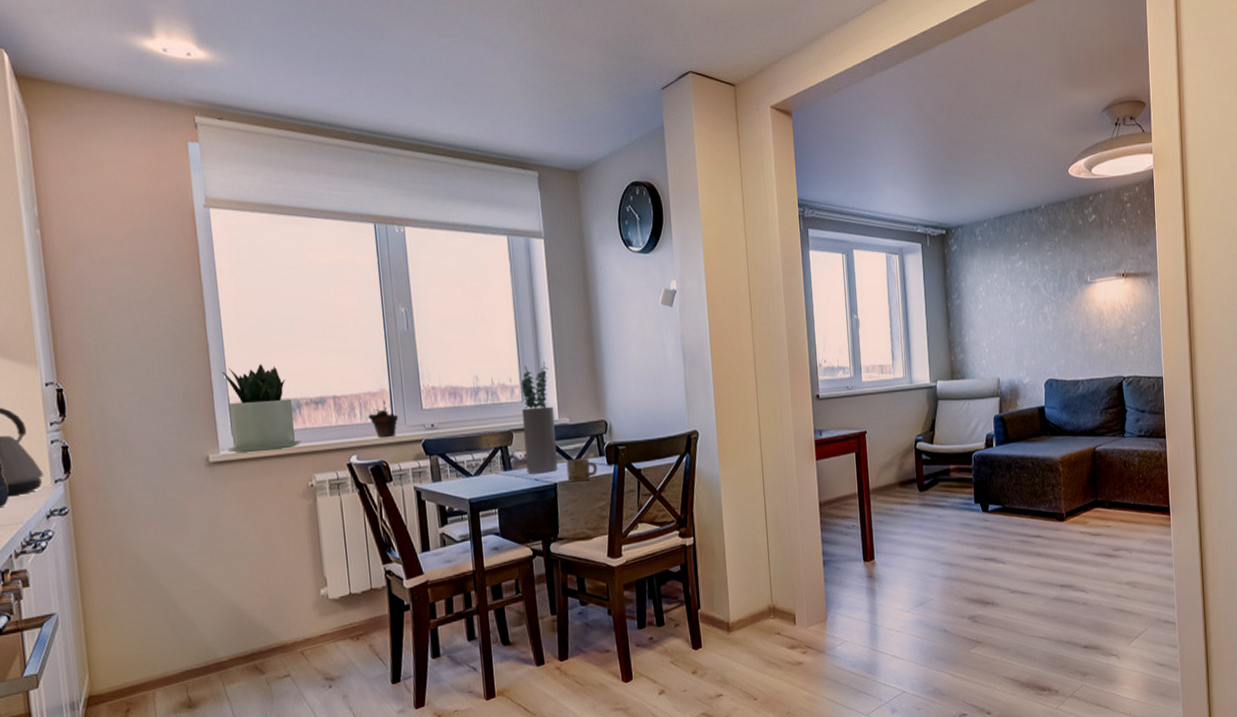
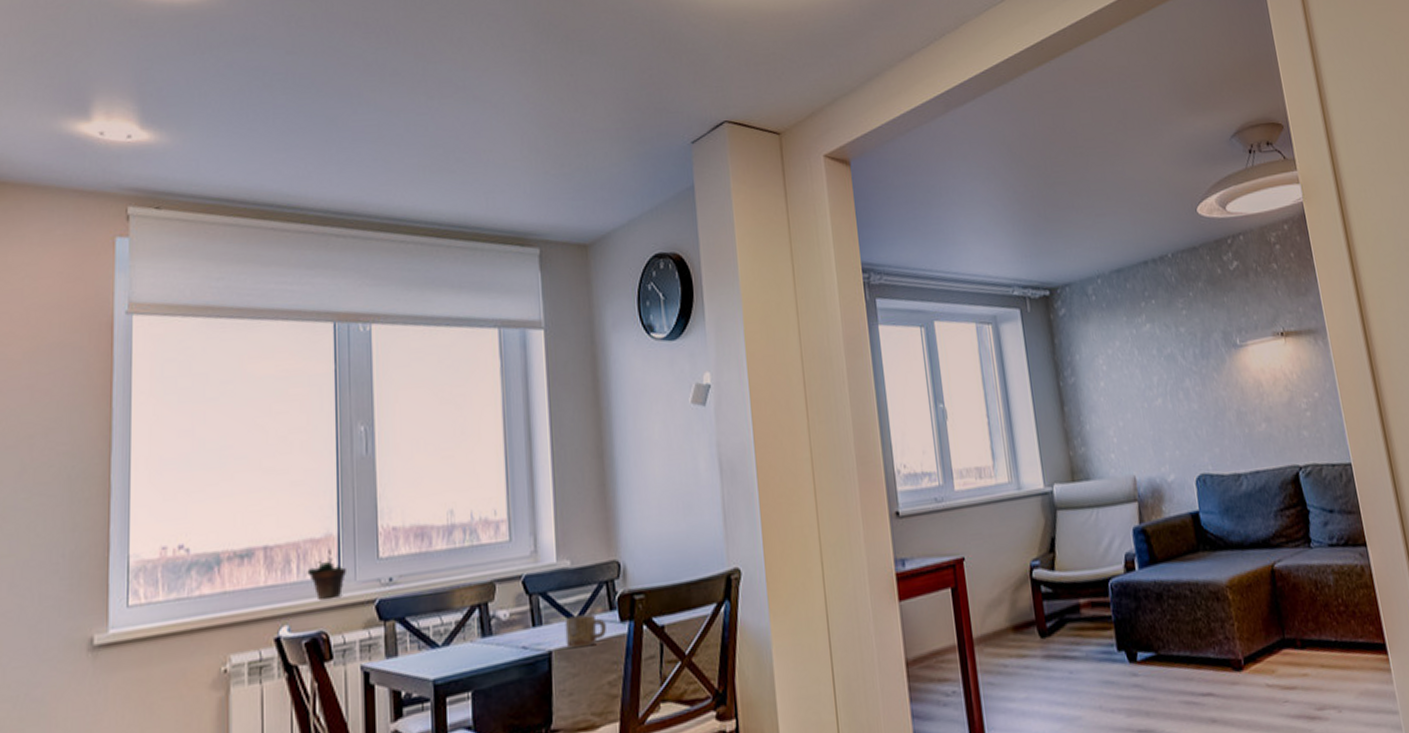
planter: present [221,364,302,454] -> none [117,509,218,632]
vase: present [521,361,558,475] -> none [508,485,554,641]

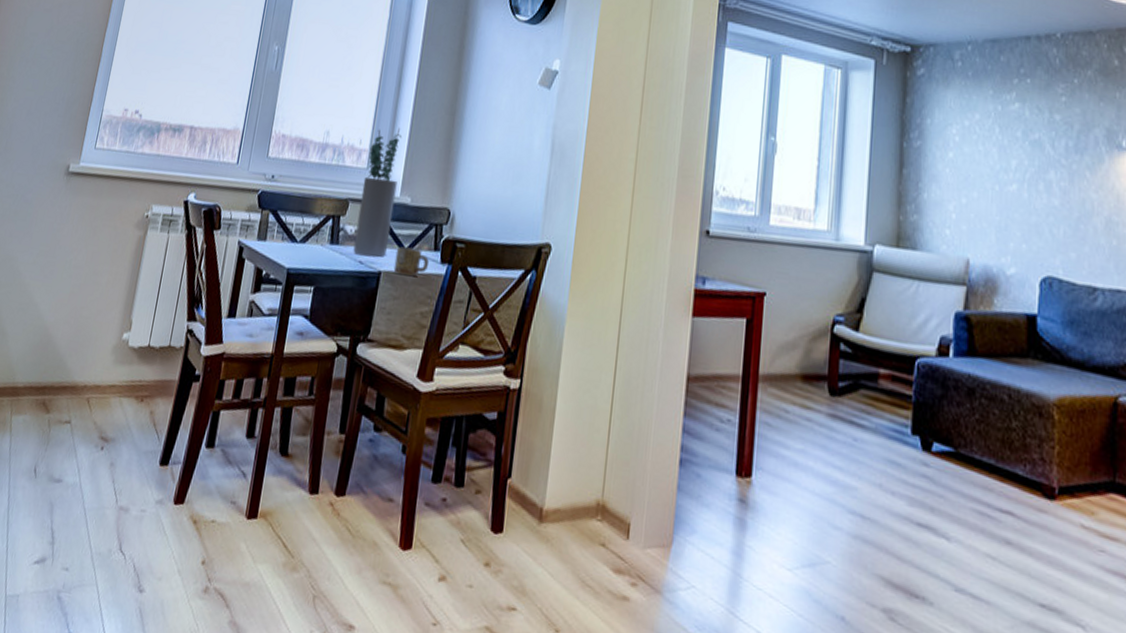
succulent plant: present [307,550,348,600] -> none [216,141,244,180]
vase: none [508,485,554,641] -> present [353,127,402,258]

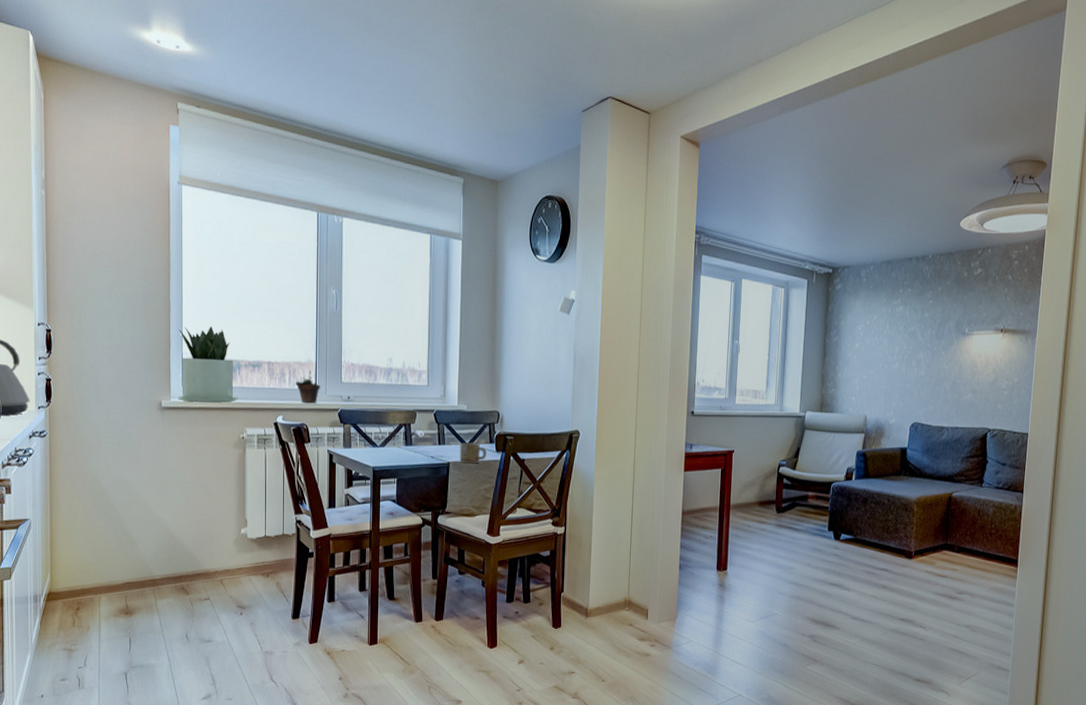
planter: none [86,80,155,173] -> present [176,327,238,403]
succulent plant: none [216,141,244,180] -> present [295,371,321,404]
vase: present [353,127,402,258] -> none [425,351,454,453]

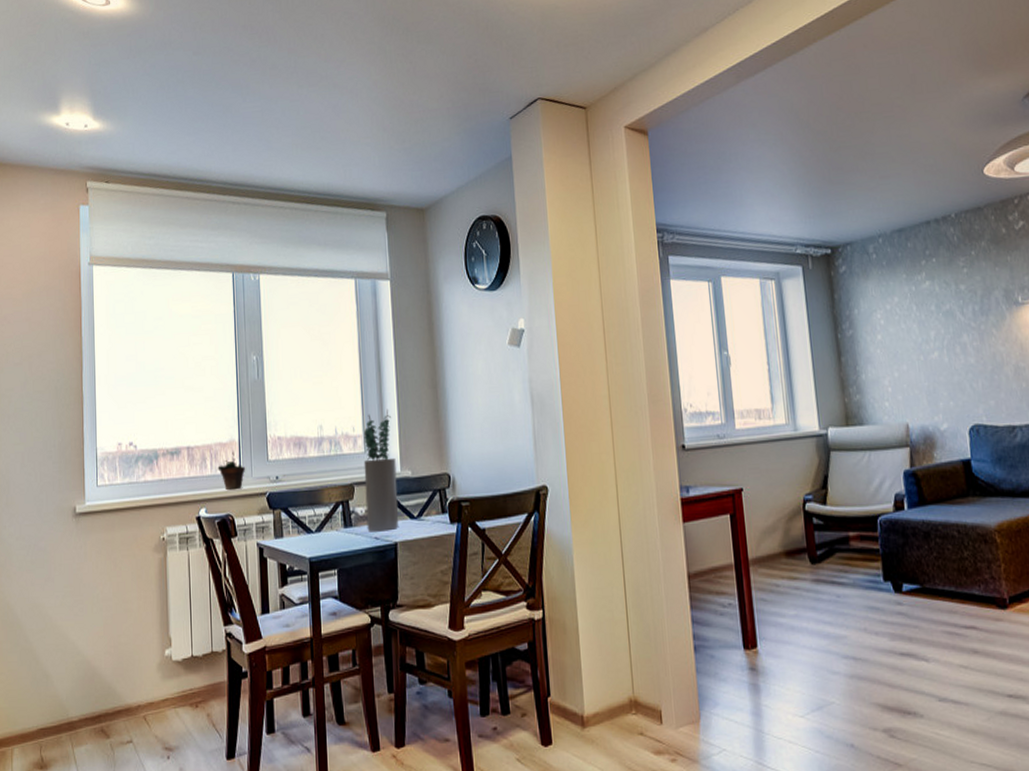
planter: present [176,327,238,403] -> none [91,415,157,505]
vase: none [425,351,454,453] -> present [364,408,399,532]
mug: present [459,442,486,464] -> none [407,515,439,542]

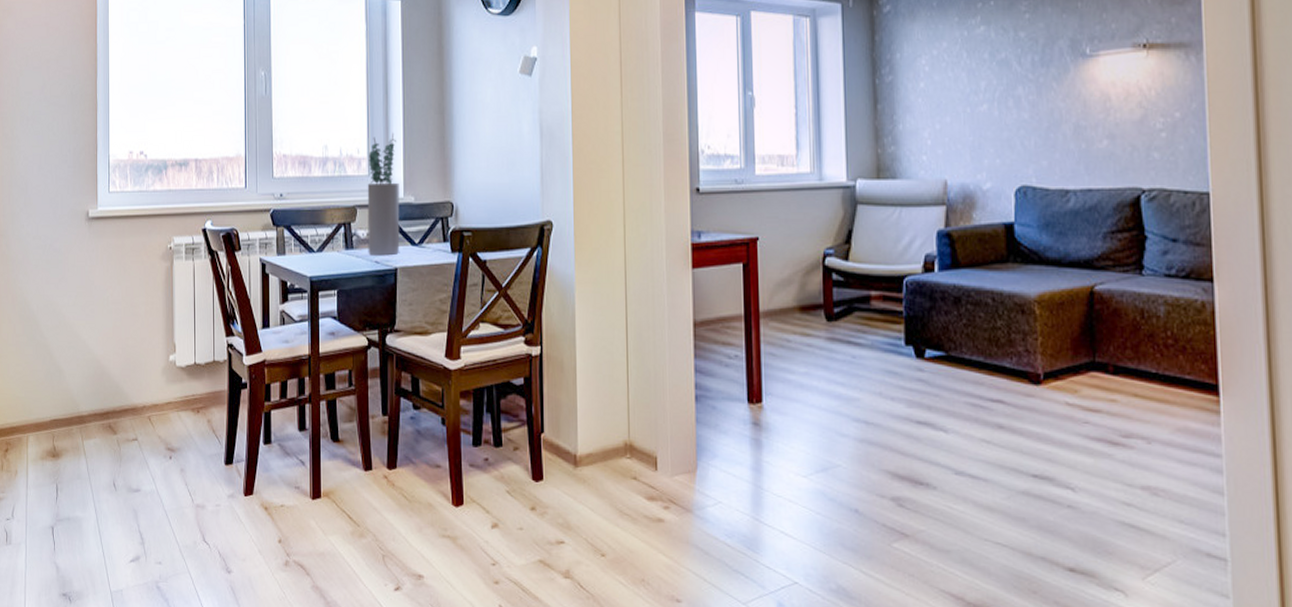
succulent plant: present [218,452,246,491] -> none [224,167,251,205]

